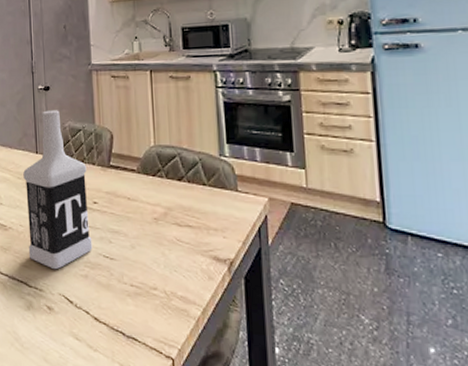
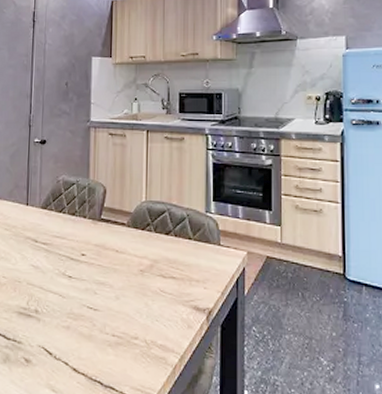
vodka: present [23,110,93,270] -> none [9,163,77,322]

